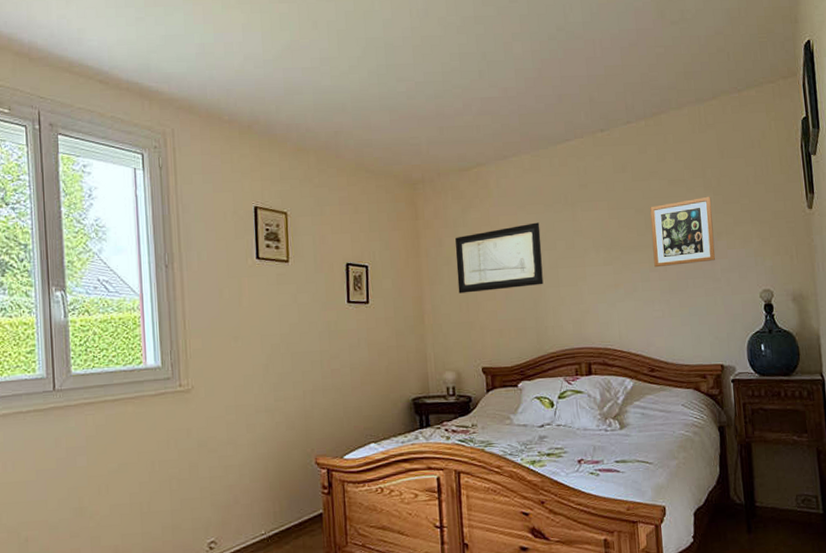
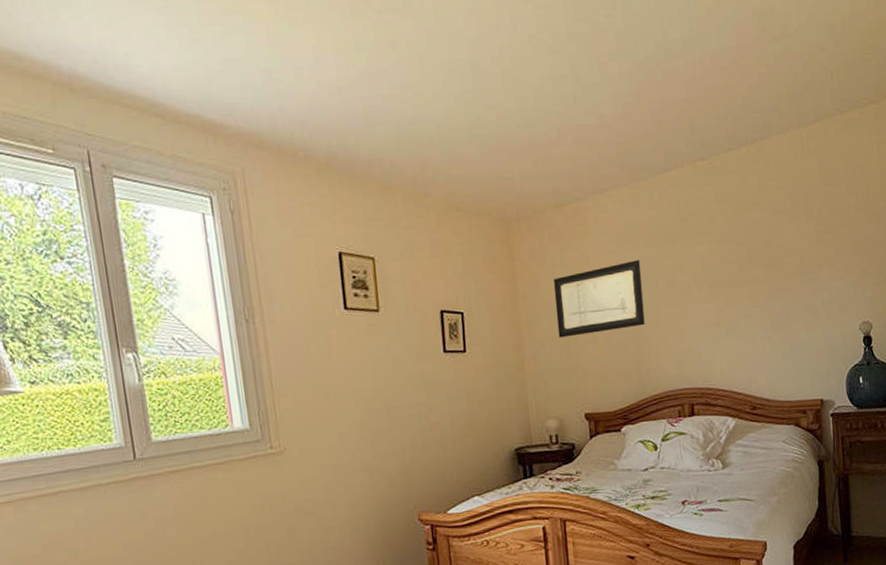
picture frame: present [650,196,716,268] -> none [752,226,817,303]

